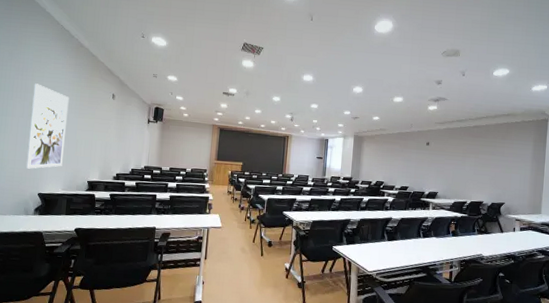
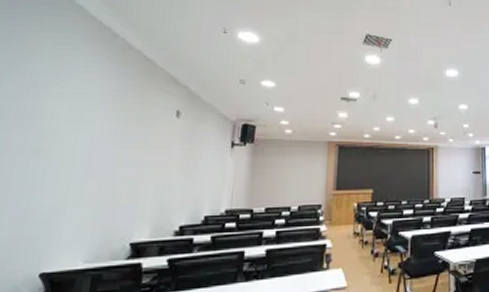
wall art: present [25,83,69,169] -> none [19,103,106,236]

